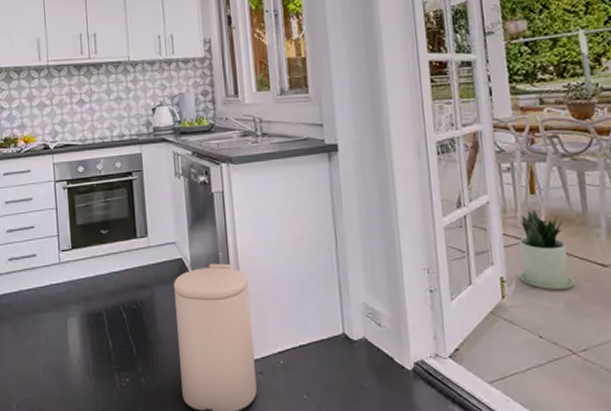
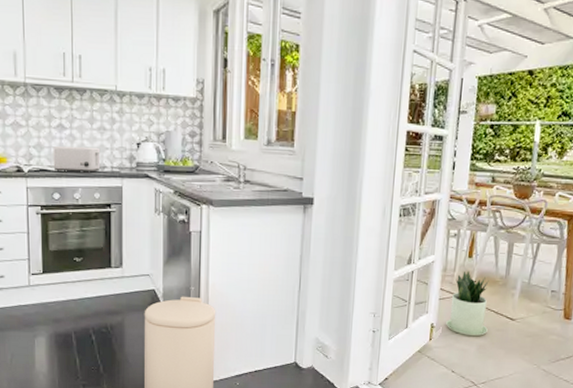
toaster: none [75,117,120,146] -> present [53,145,101,173]

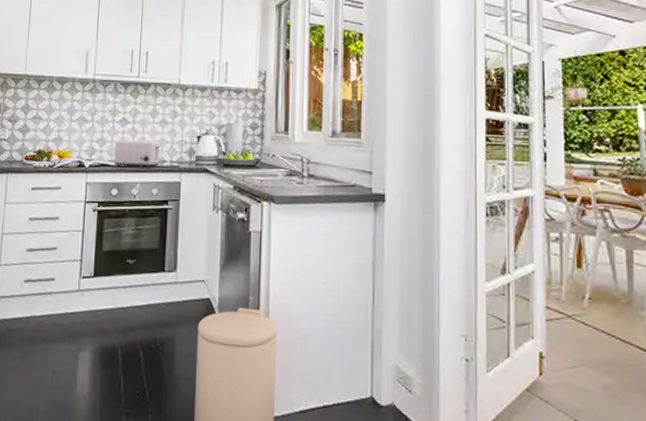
planter: present [446,270,489,337] -> none [559,284,615,373]

